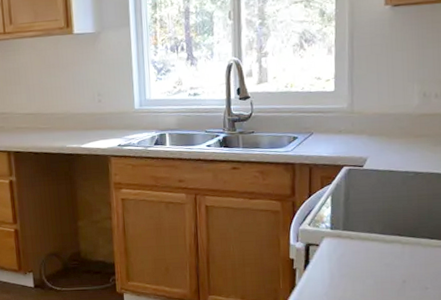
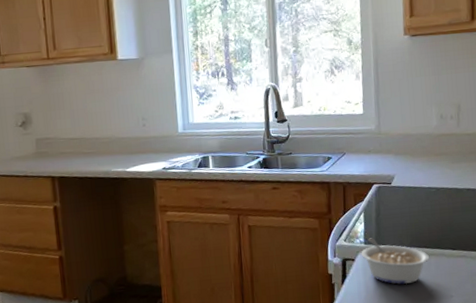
legume: none [326,223,403,274] -> present [361,238,429,285]

